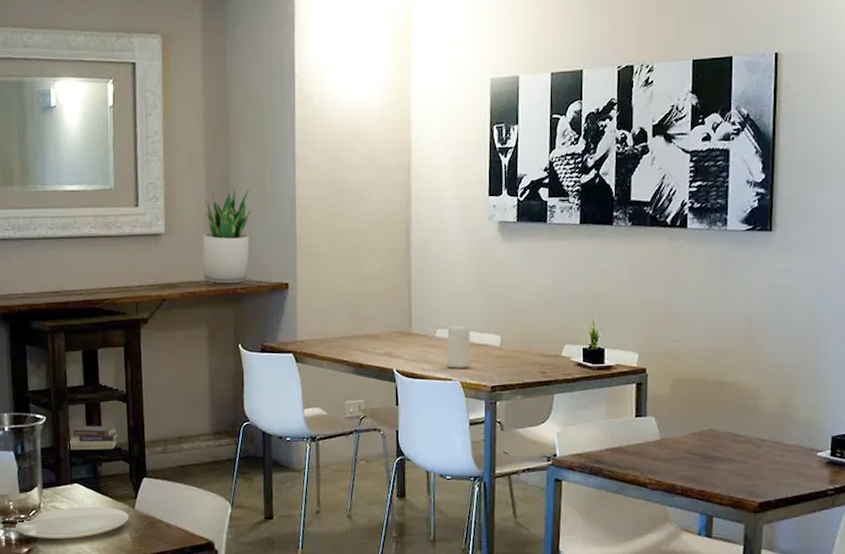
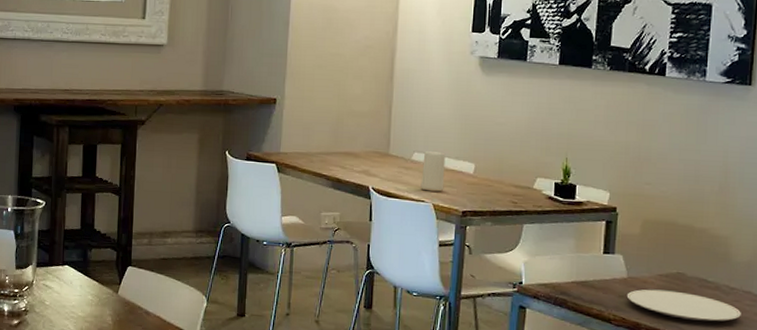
plate: present [16,506,129,539] -> none [9,286,112,316]
books: present [68,425,118,450] -> none [63,212,109,237]
planter: present [202,187,251,284] -> none [199,8,247,96]
plate: none [661,448,773,476] -> present [626,289,741,322]

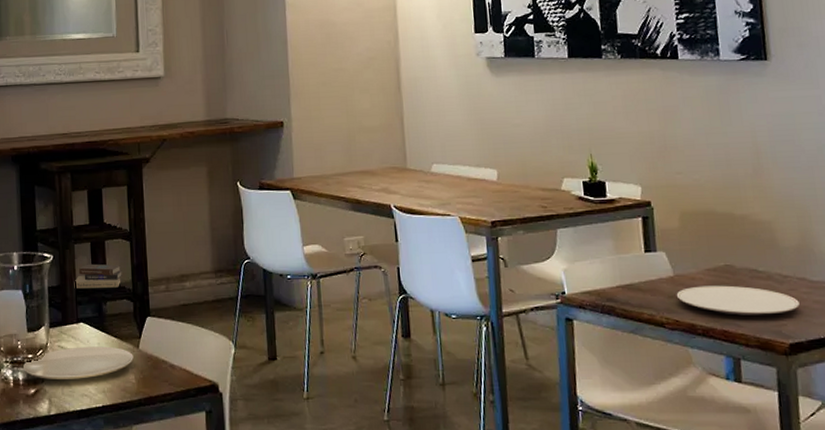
plate: none [9,286,112,316] -> present [23,346,134,379]
books: none [63,212,109,237] -> present [74,263,122,289]
candle: present [420,150,446,192] -> none [443,160,469,204]

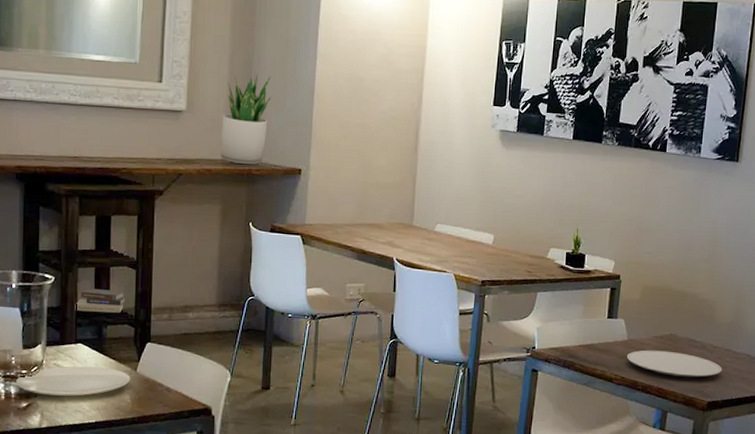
planter: none [199,32,245,124] -> present [221,74,271,165]

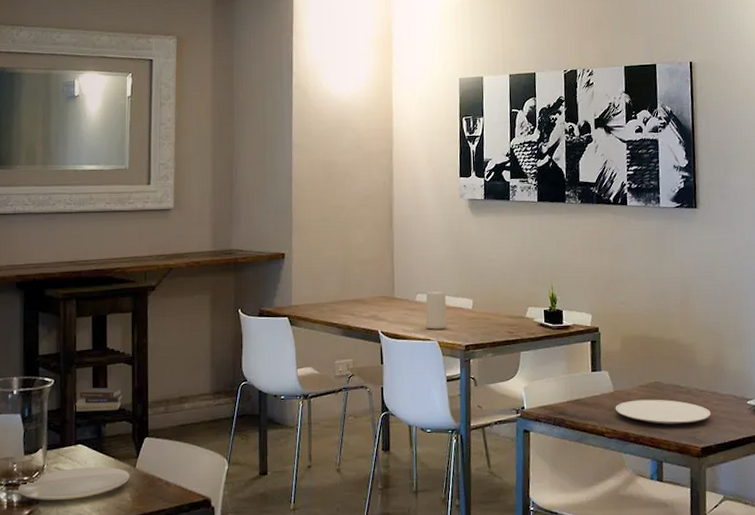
planter: present [221,74,271,165] -> none [208,168,252,255]
candle: none [442,222,467,262] -> present [425,290,447,330]

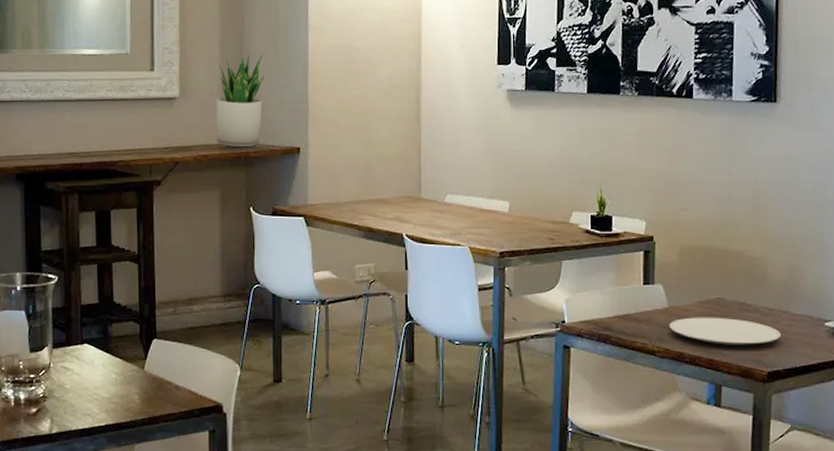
plate: present [18,466,130,501] -> none [25,367,138,399]
books: present [74,387,123,412] -> none [79,285,129,310]
planter: none [208,168,252,255] -> present [216,53,264,148]
candle: present [425,290,447,330] -> none [455,191,480,234]

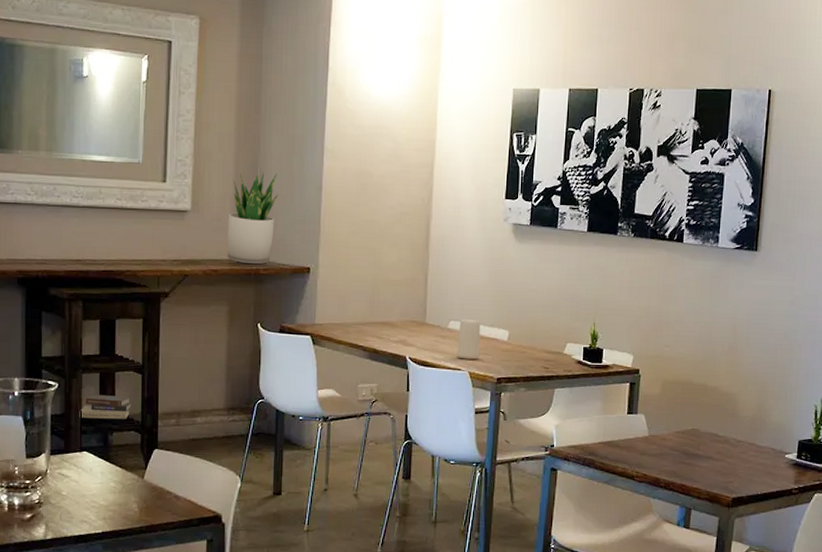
books: none [79,285,129,310] -> present [79,394,131,419]
candle: none [455,191,480,234] -> present [457,318,481,360]
plate: present [669,317,781,345] -> none [648,445,746,473]

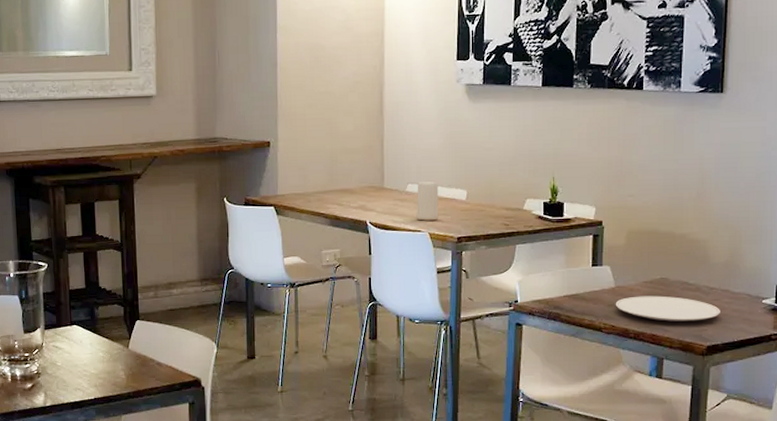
books: present [79,394,131,419] -> none [68,272,113,294]
planter: present [227,171,278,265] -> none [190,53,236,143]
plate: none [648,445,746,473] -> present [615,296,720,322]

